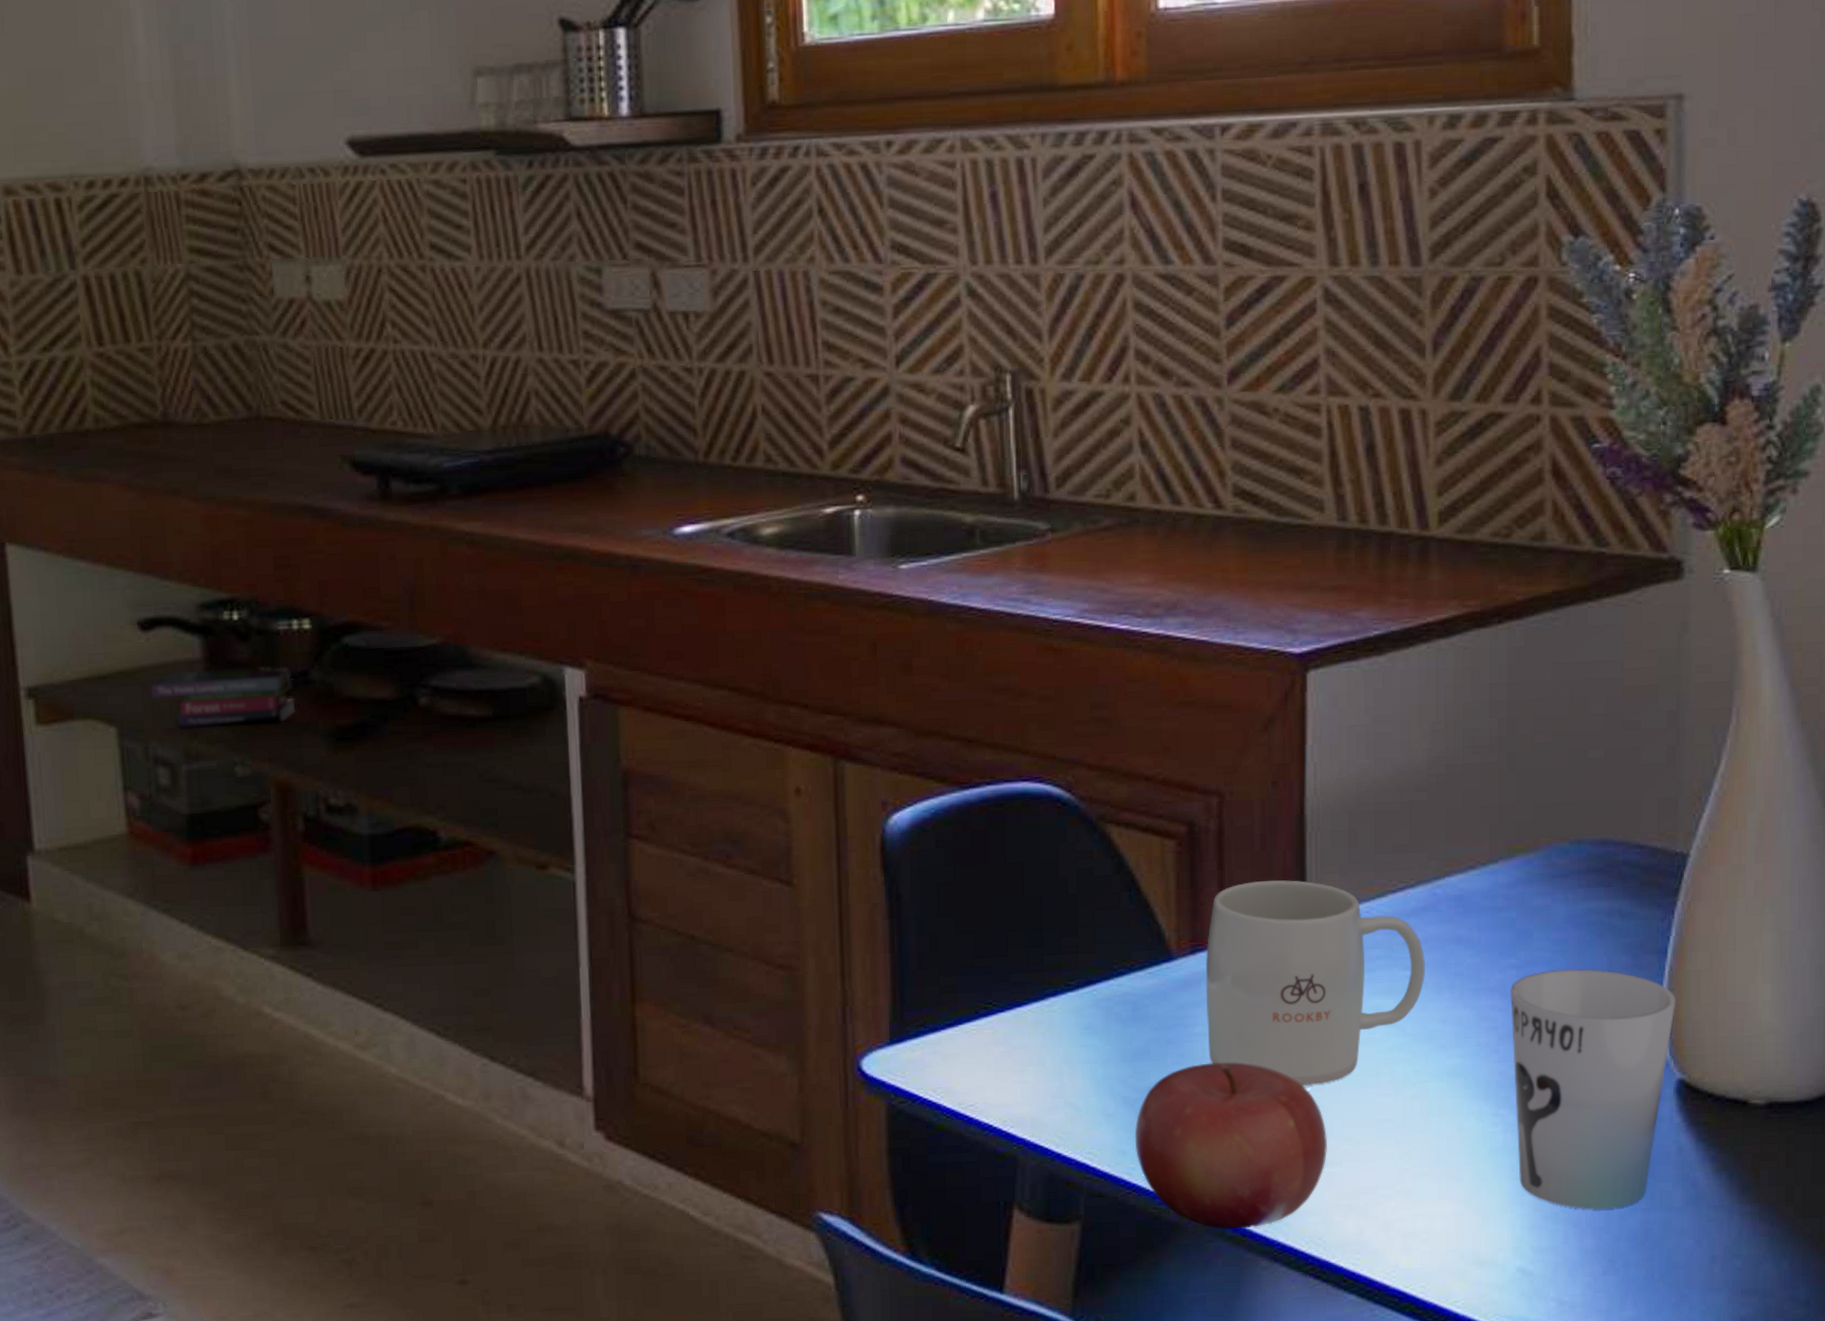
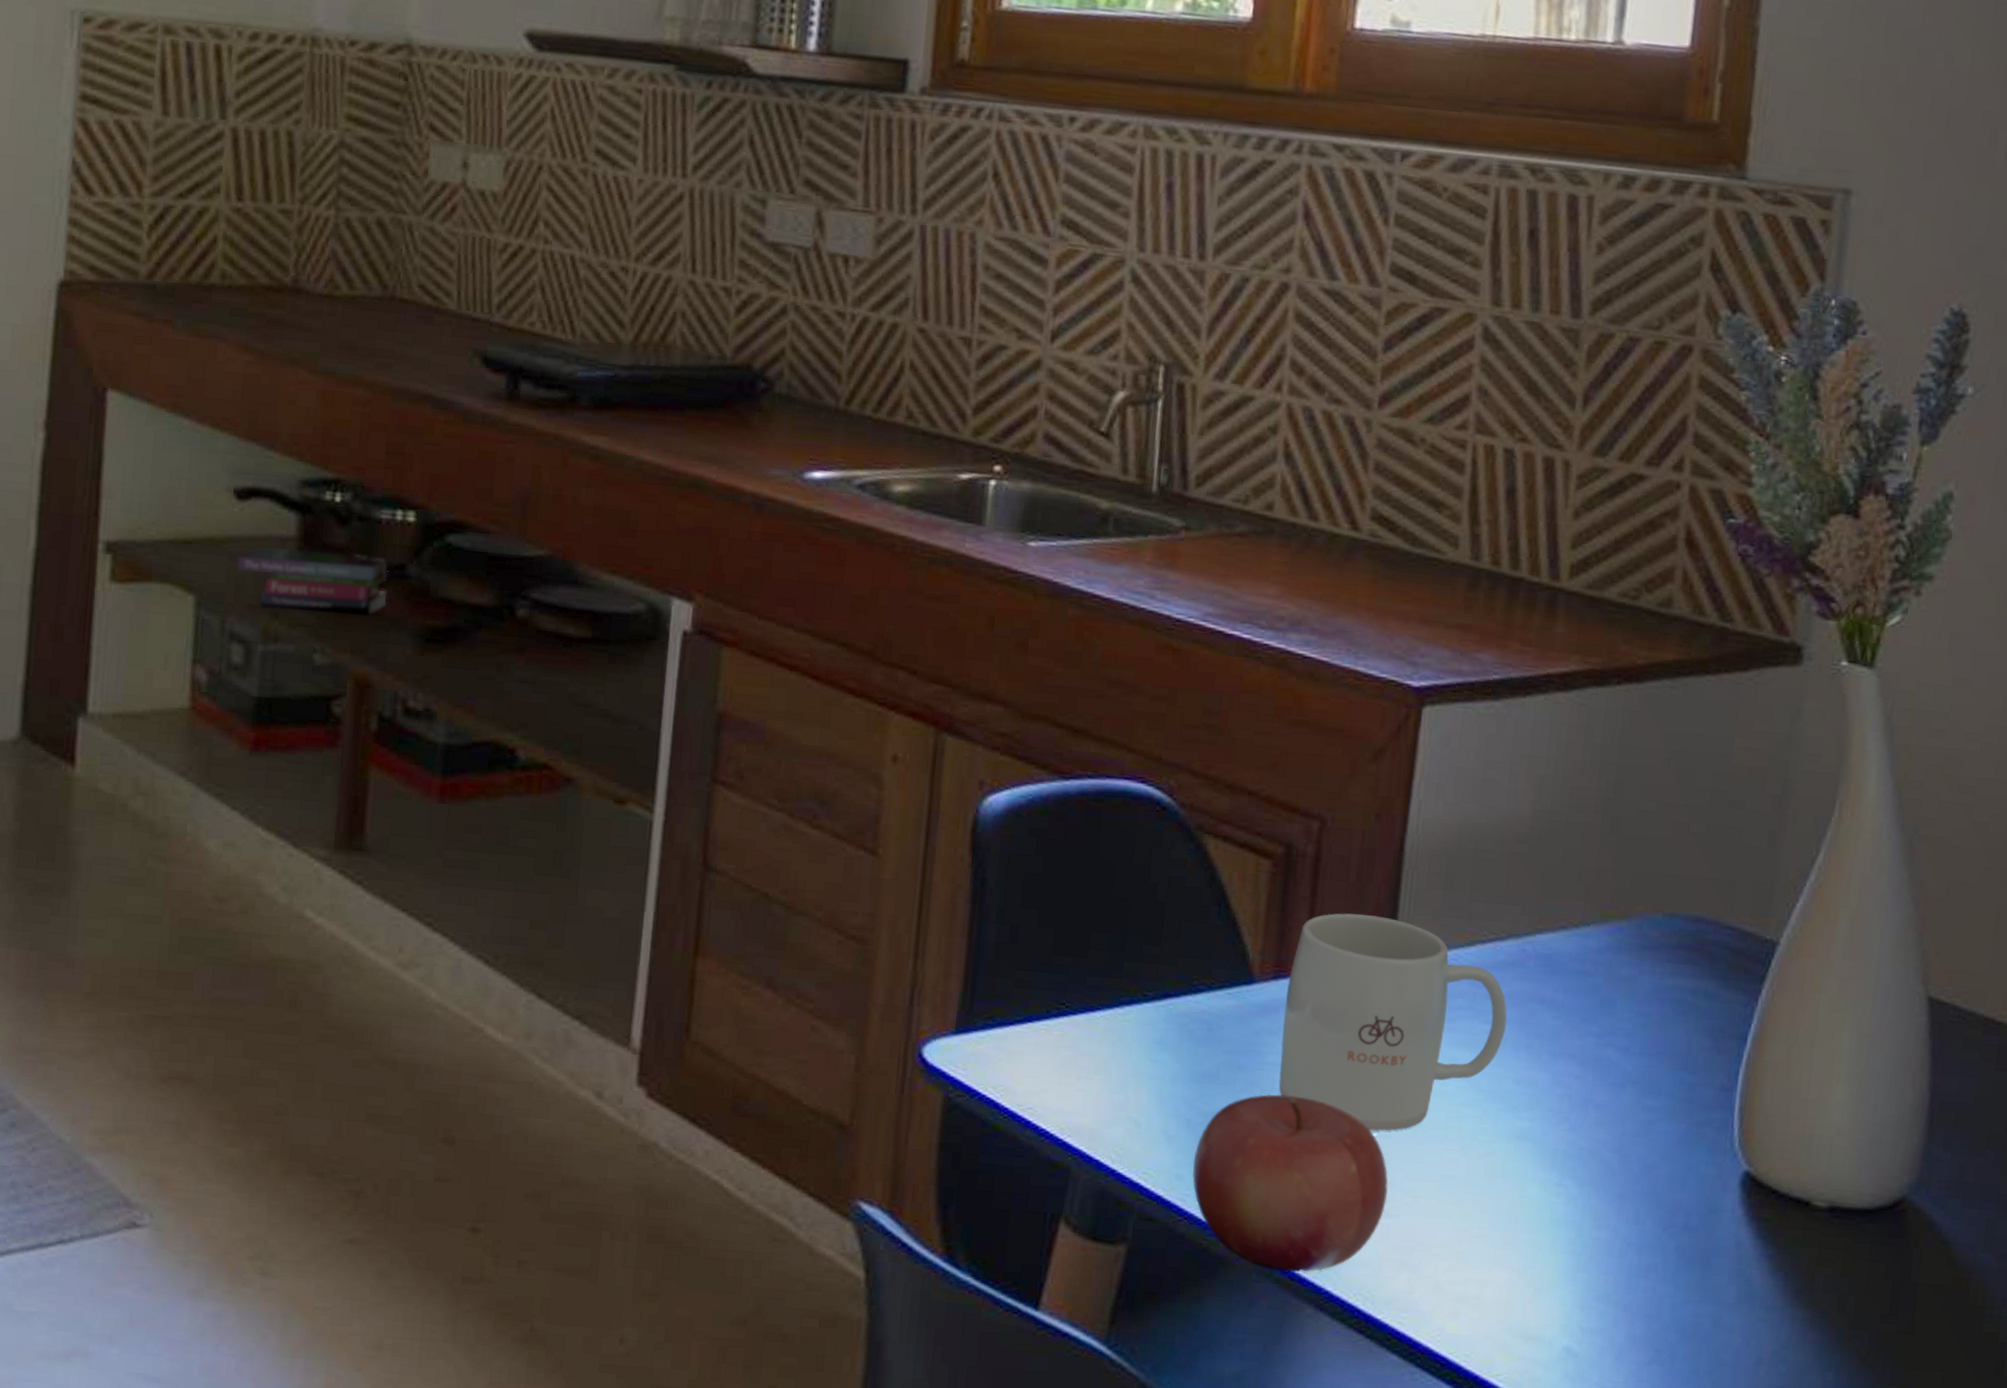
cup: present [1509,969,1676,1210] -> none [1575,1043,1751,1297]

